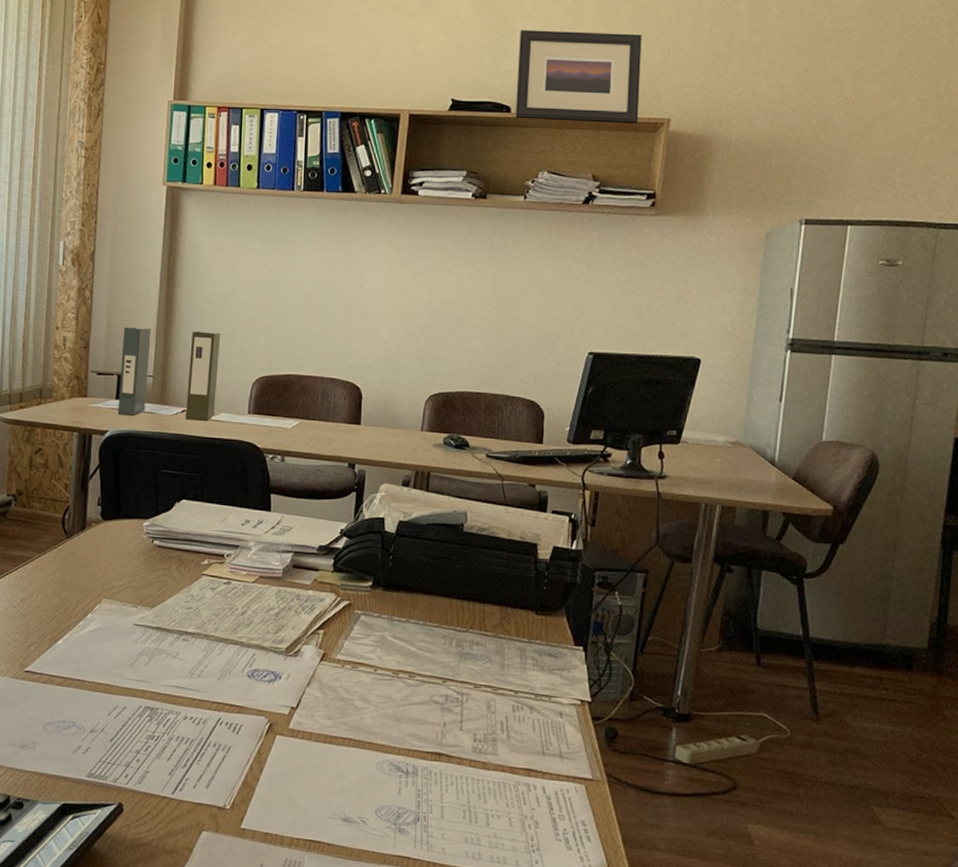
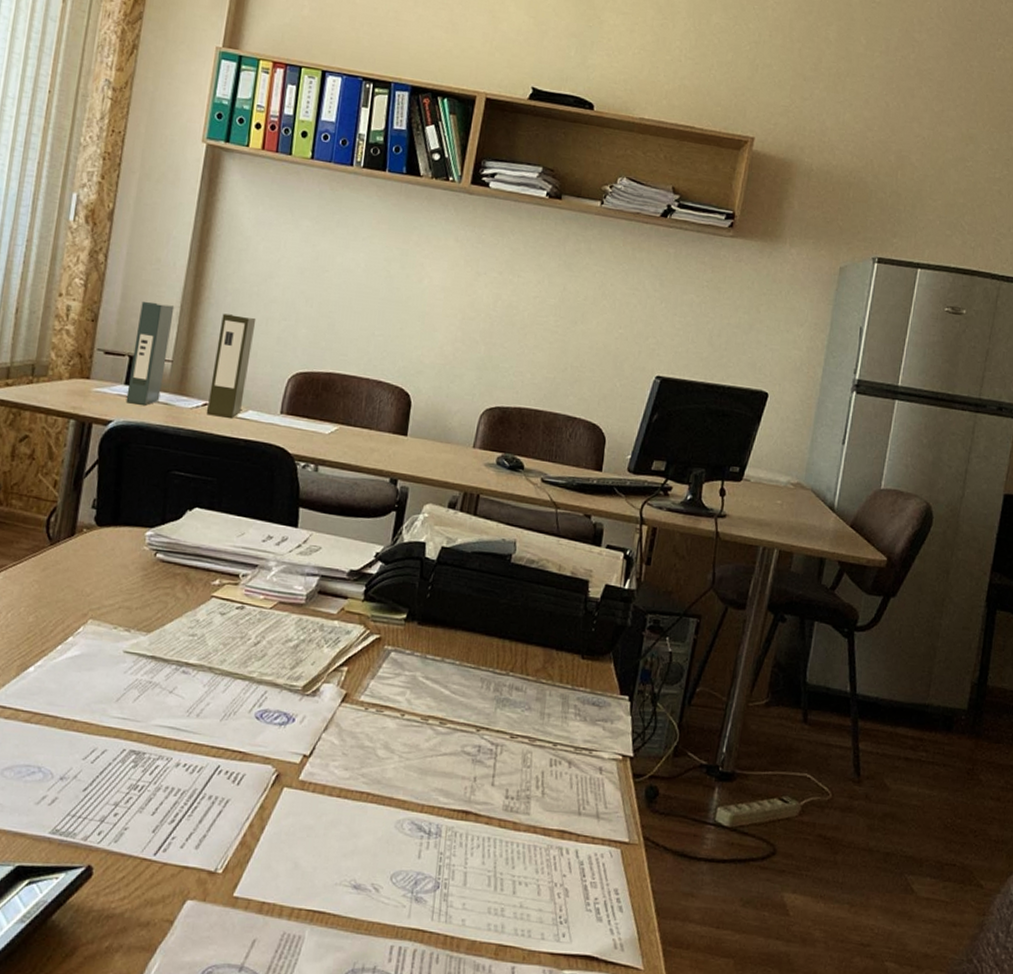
picture frame: present [515,30,642,124] -> none [598,23,732,139]

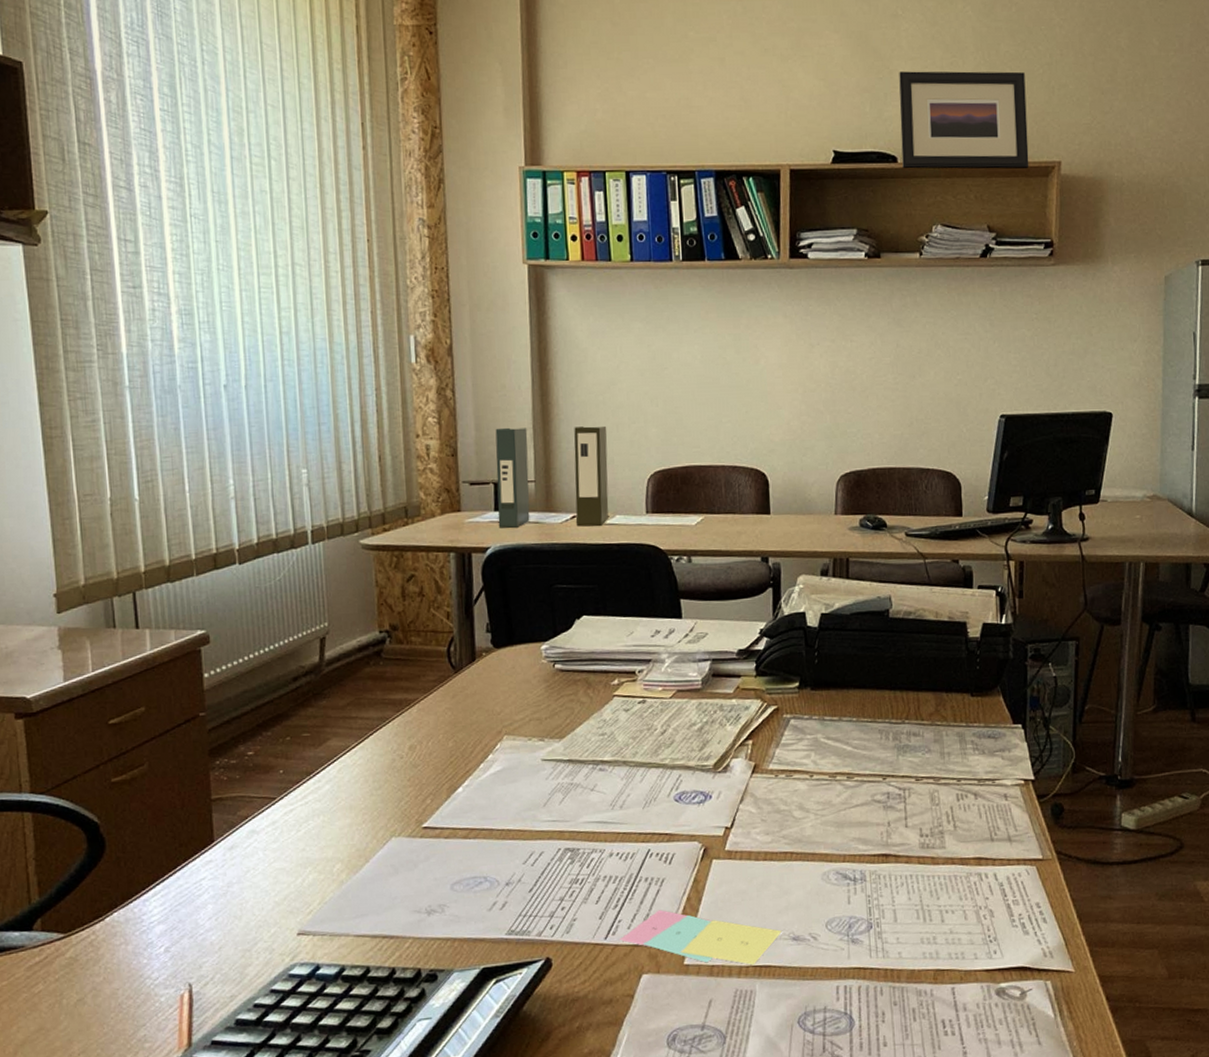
sticky notes: none [168,832,343,908] -> present [618,910,782,965]
picture frame: none [598,23,732,139] -> present [899,71,1029,169]

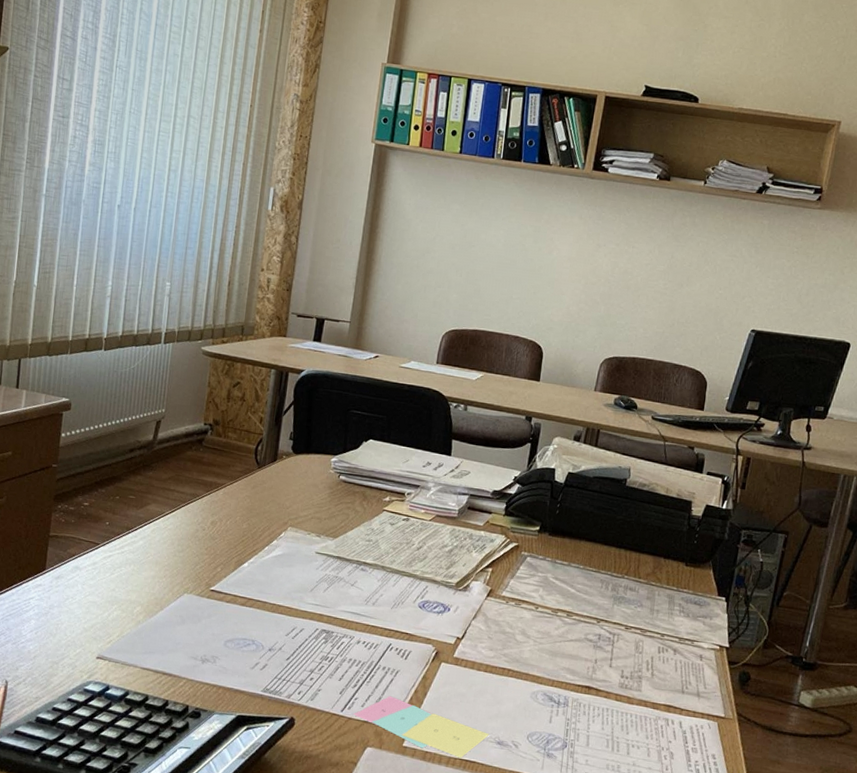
binder: present [495,427,530,529] -> none [314,273,352,359]
binder: present [574,425,609,527] -> none [377,283,417,369]
picture frame: present [899,71,1029,169] -> none [702,27,822,124]

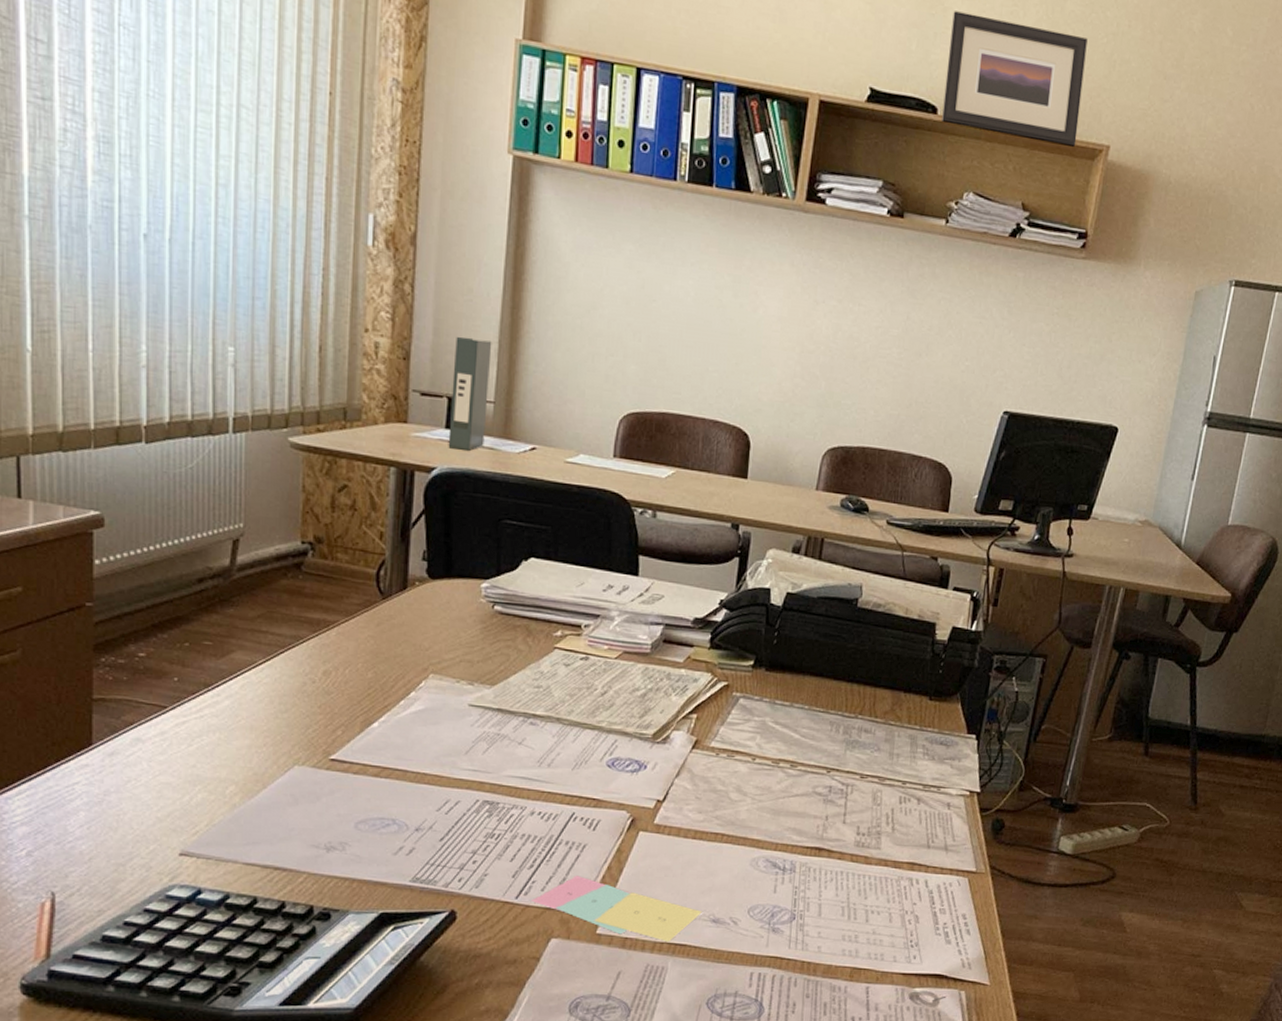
binder: none [314,273,352,359] -> present [448,336,492,452]
picture frame: none [702,27,822,124] -> present [942,11,1088,148]

